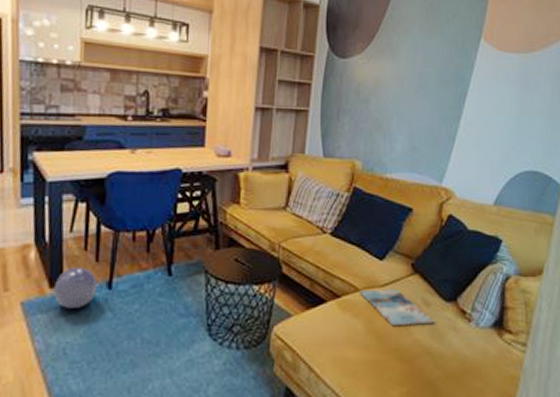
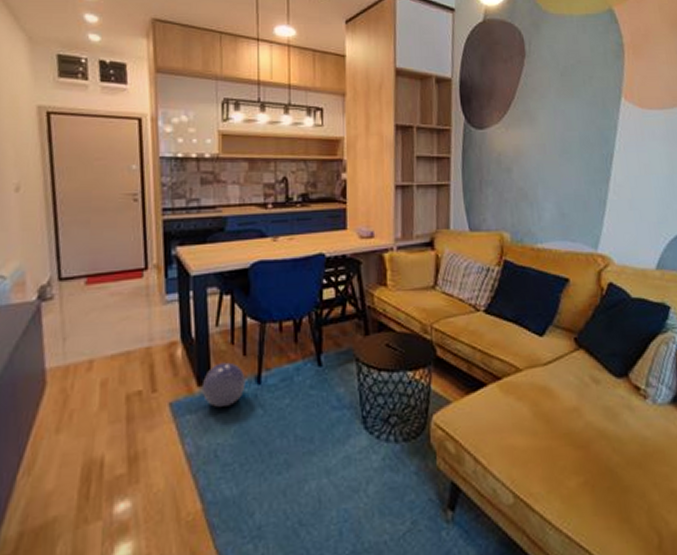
magazine: present [360,289,434,325] -> none [521,366,607,407]

